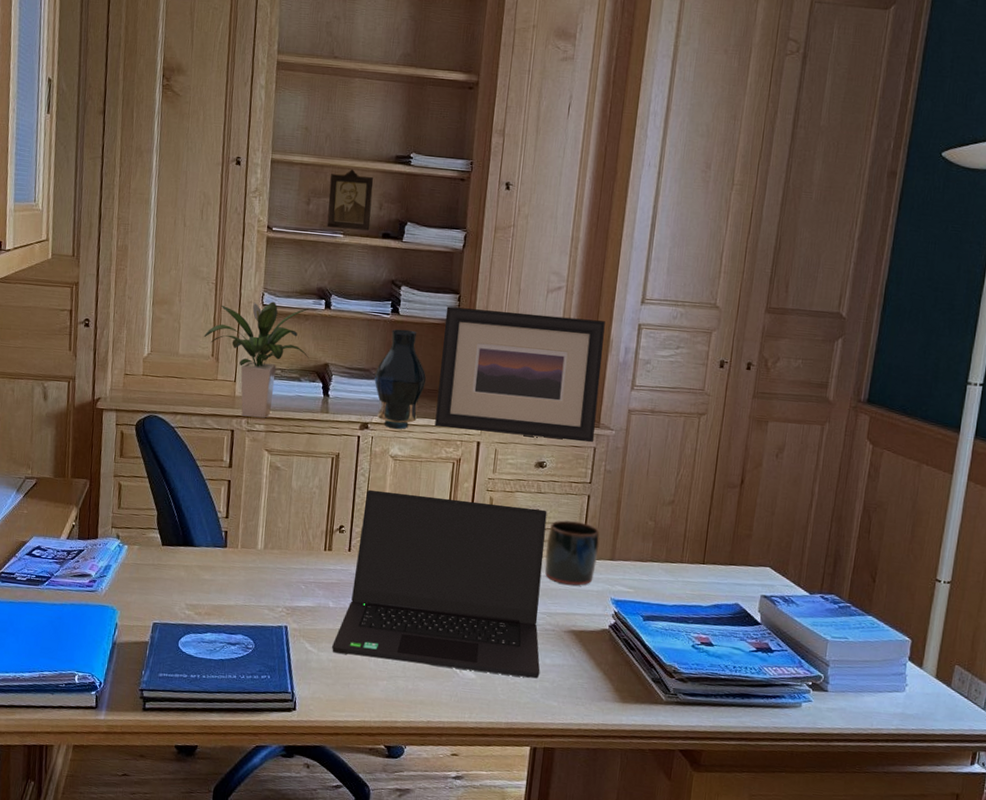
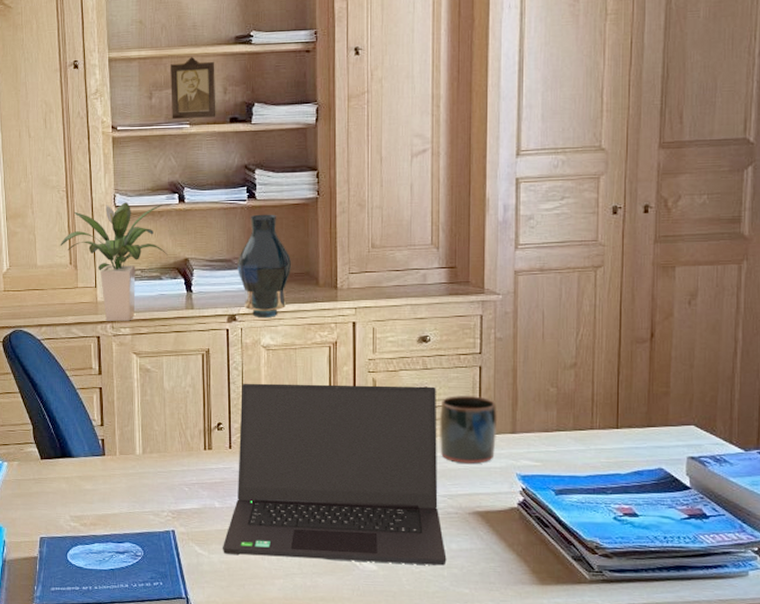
picture frame: present [434,306,605,443] -> none [305,180,480,311]

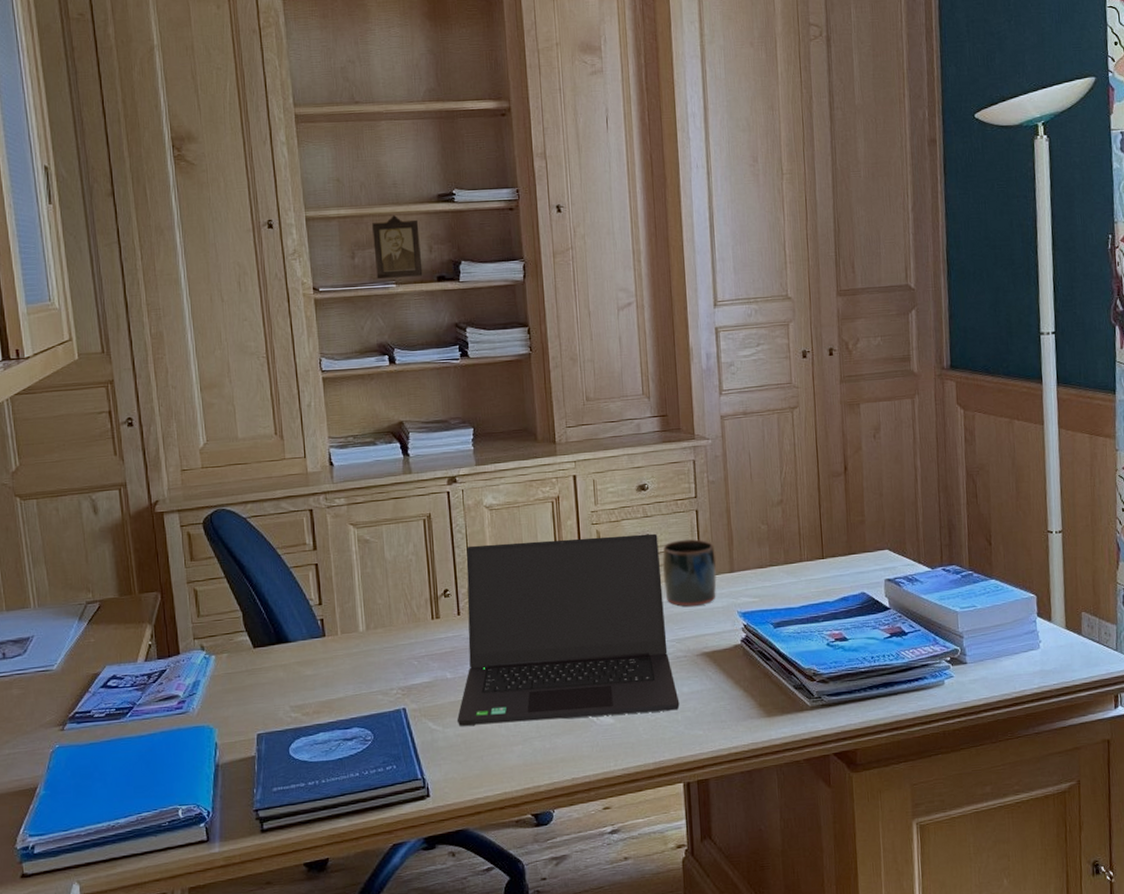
potted plant: present [60,202,169,321] -> none [262,366,382,492]
vase: present [236,214,292,317] -> none [453,372,510,477]

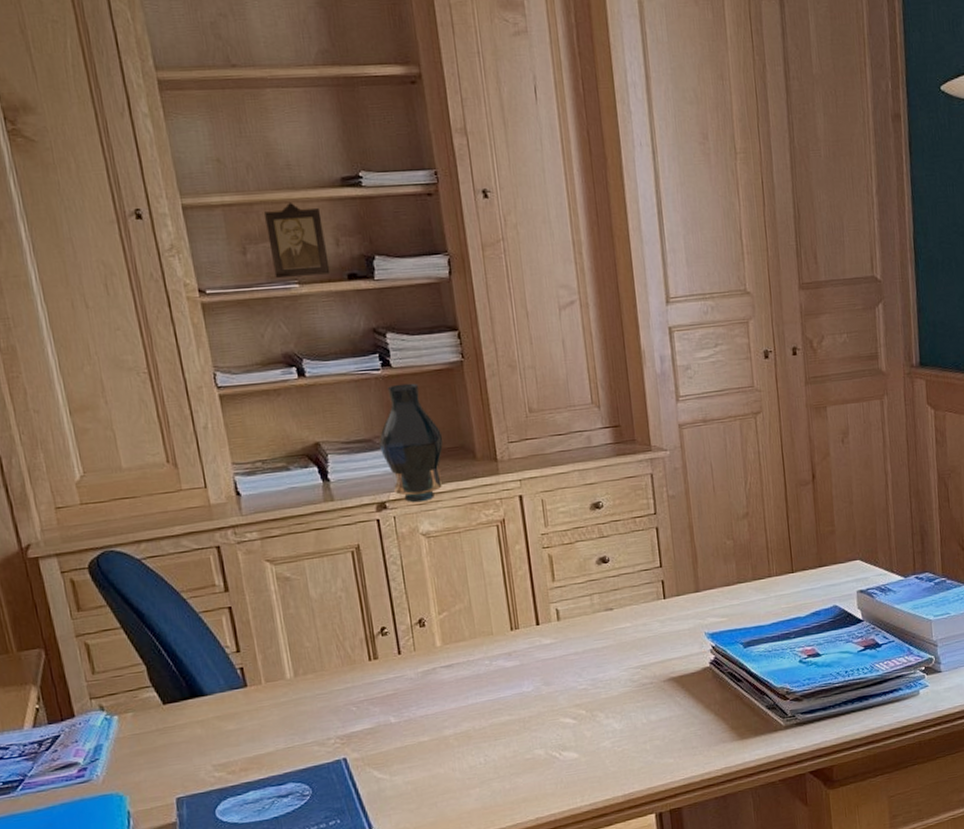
vase: none [453,372,510,477] -> present [378,383,444,502]
laptop: present [456,533,680,726] -> none [403,554,648,773]
mug: present [662,539,717,606] -> none [622,558,682,631]

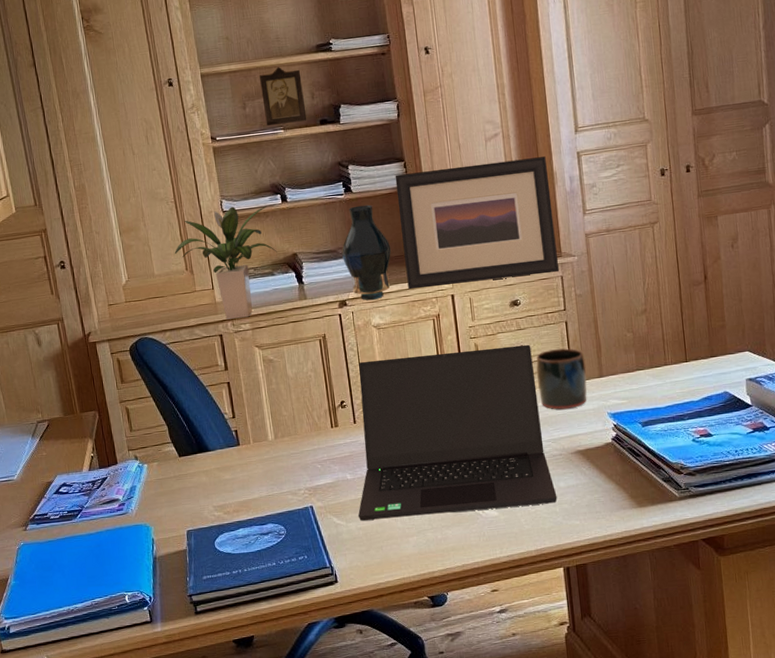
potted plant: none [150,381,295,527] -> present [174,206,278,320]
laptop: none [403,554,648,773] -> present [358,344,557,521]
picture frame: none [446,331,649,489] -> present [395,156,560,290]
mug: none [622,558,682,631] -> present [536,348,588,410]

